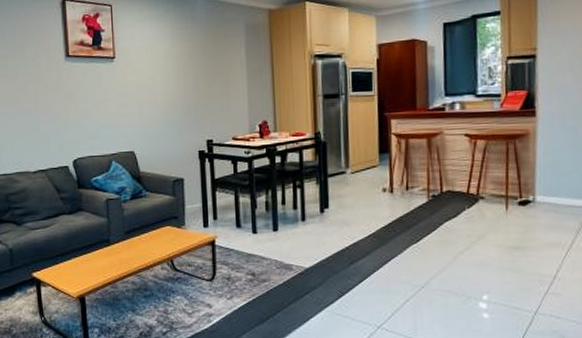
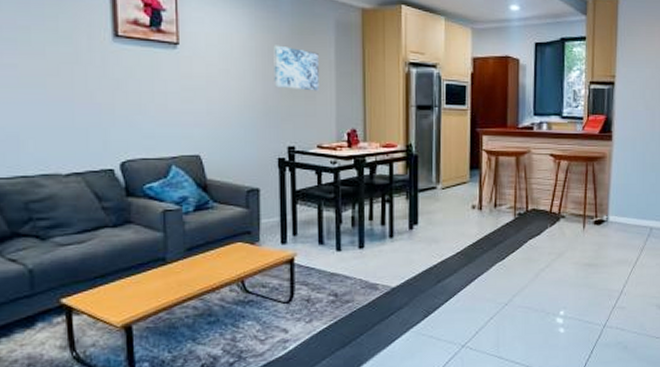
wall art: none [192,50,232,89] -> present [273,45,319,91]

